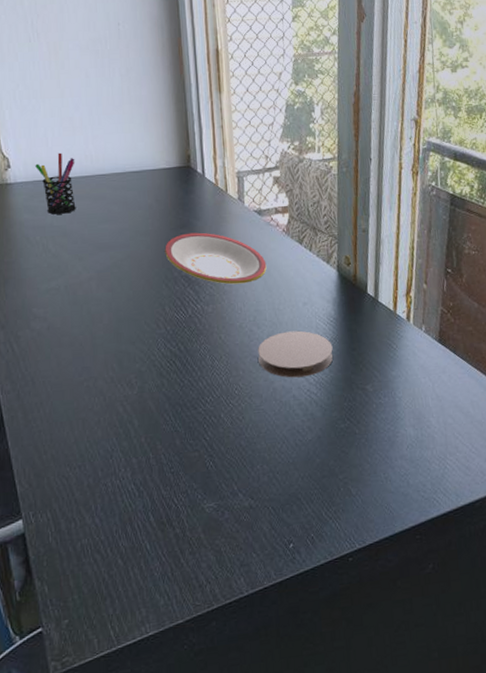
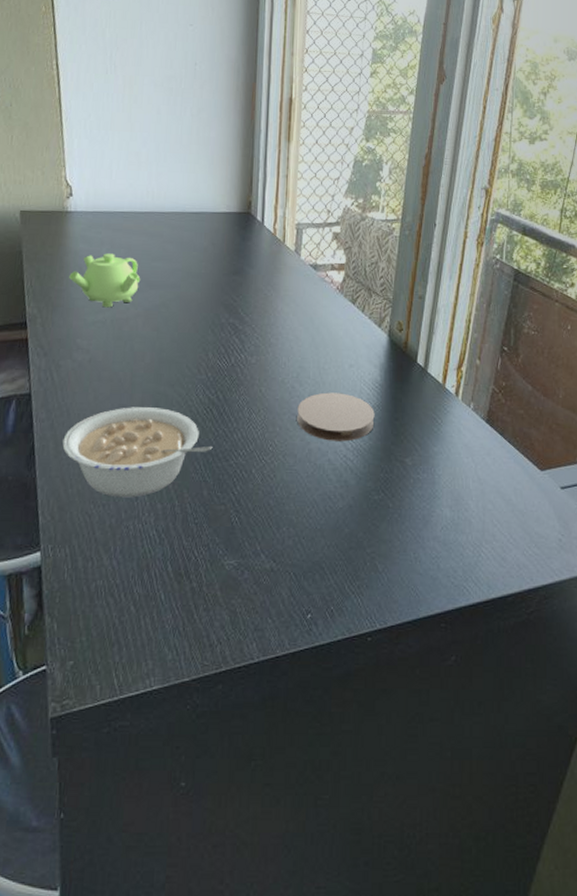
teapot: none [17,220,90,275] -> present [69,253,141,308]
legume: none [31,366,180,458] -> present [62,407,213,498]
pen holder: present [35,152,76,215] -> none [97,186,137,248]
plate: present [165,232,267,285] -> none [215,280,316,338]

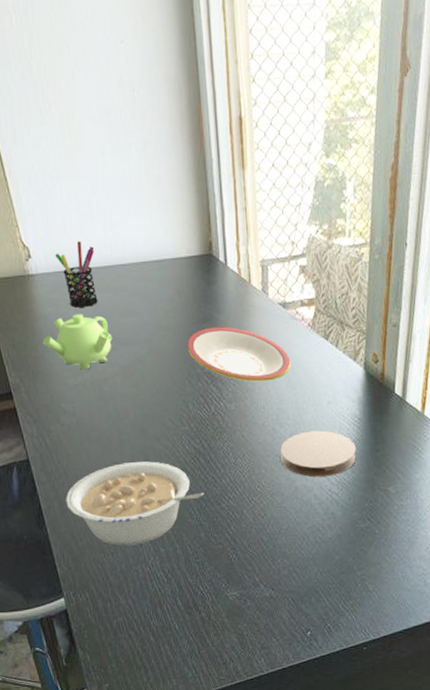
pen holder: none [97,186,137,248] -> present [55,240,98,308]
plate: none [215,280,316,338] -> present [187,327,291,382]

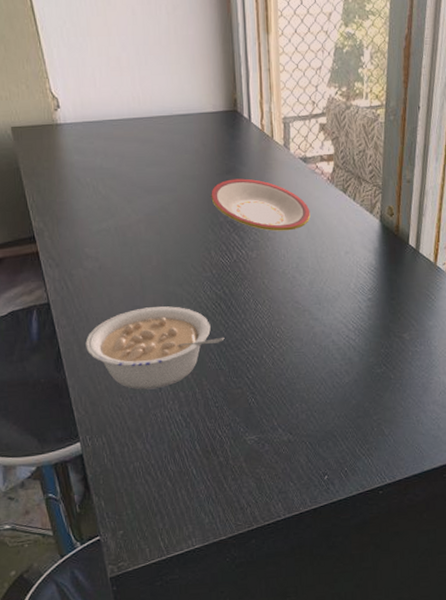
teapot: present [43,314,113,370] -> none [68,162,138,216]
pen holder: present [55,240,98,308] -> none [84,93,125,156]
coaster: present [280,430,356,478] -> none [300,278,373,324]

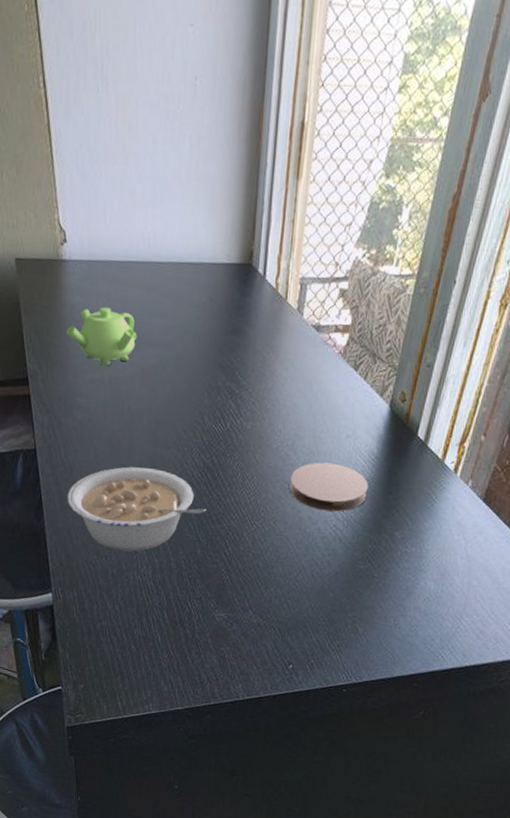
teapot: none [68,162,138,216] -> present [66,307,137,366]
plate: present [211,178,311,231] -> none [212,340,315,405]
coaster: none [300,278,373,324] -> present [289,462,368,512]

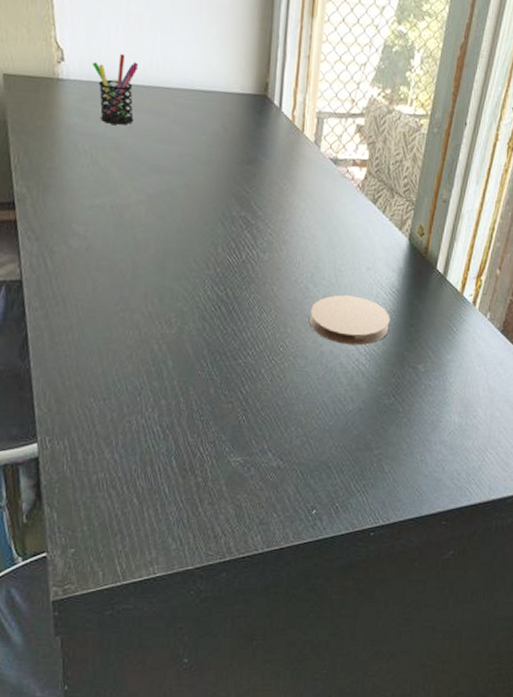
teapot: present [66,307,137,366] -> none [62,130,144,192]
legume: present [67,467,207,552] -> none [58,300,221,393]
pen holder: none [91,231,132,302] -> present [92,53,139,125]

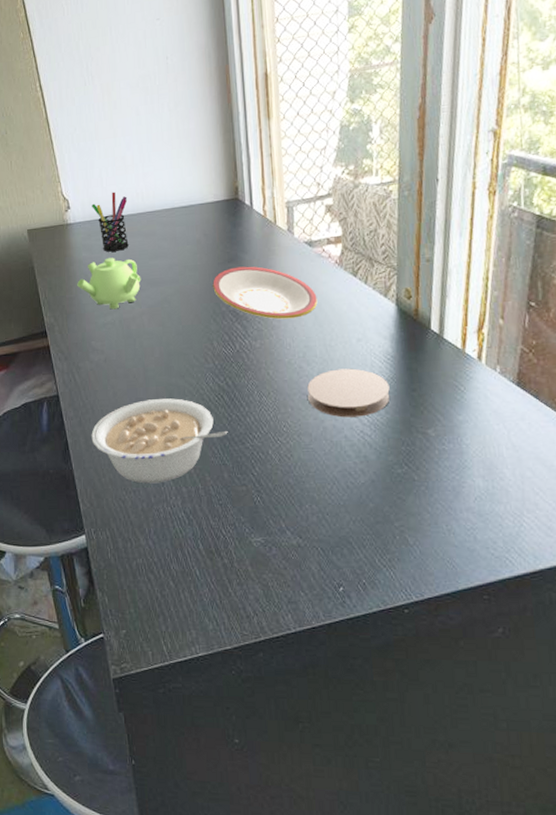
legume: none [58,300,221,393] -> present [91,398,228,484]
teapot: none [62,130,144,192] -> present [77,257,141,310]
plate: none [225,170,334,237] -> present [213,266,318,319]

